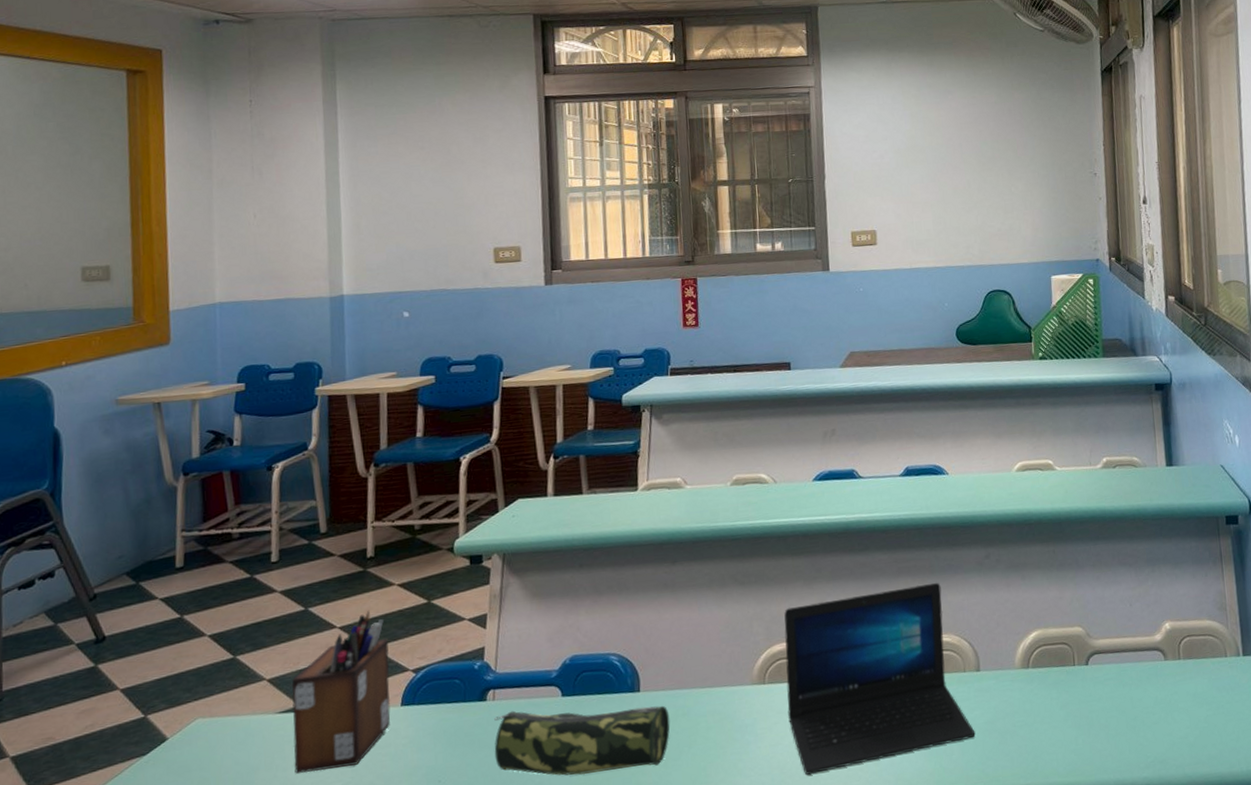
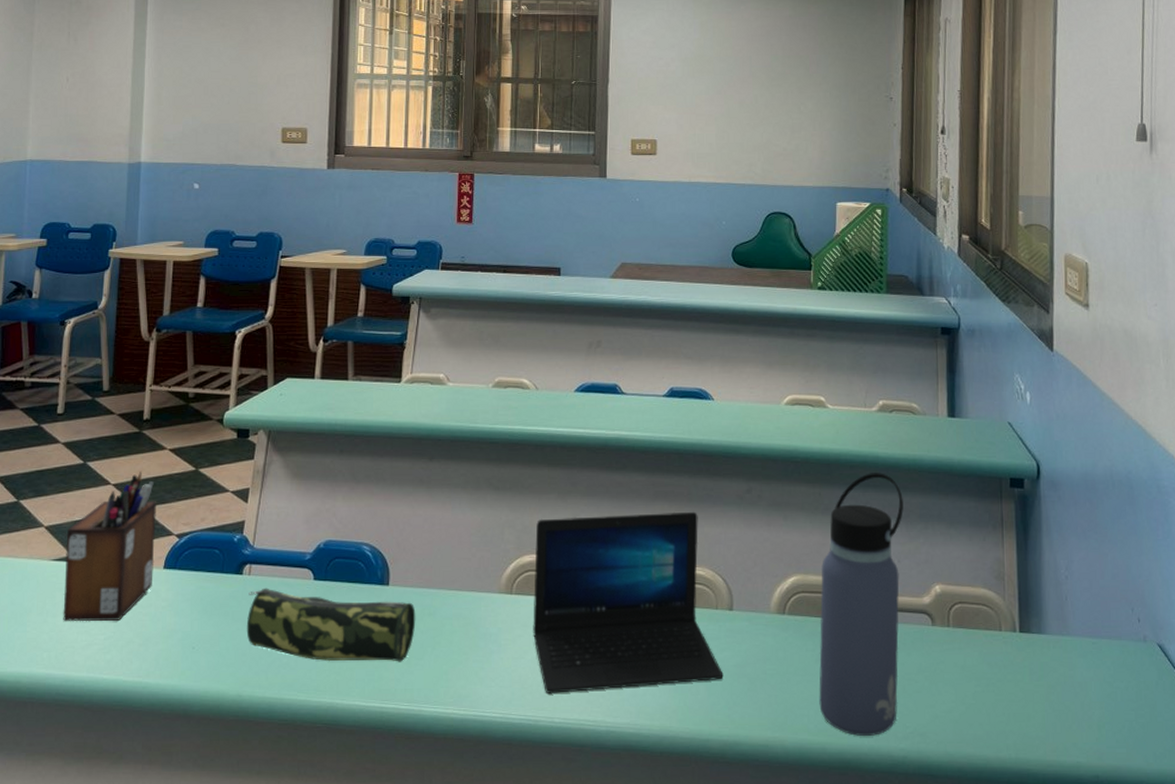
water bottle: none [1059,525,1139,772] -> present [819,473,903,736]

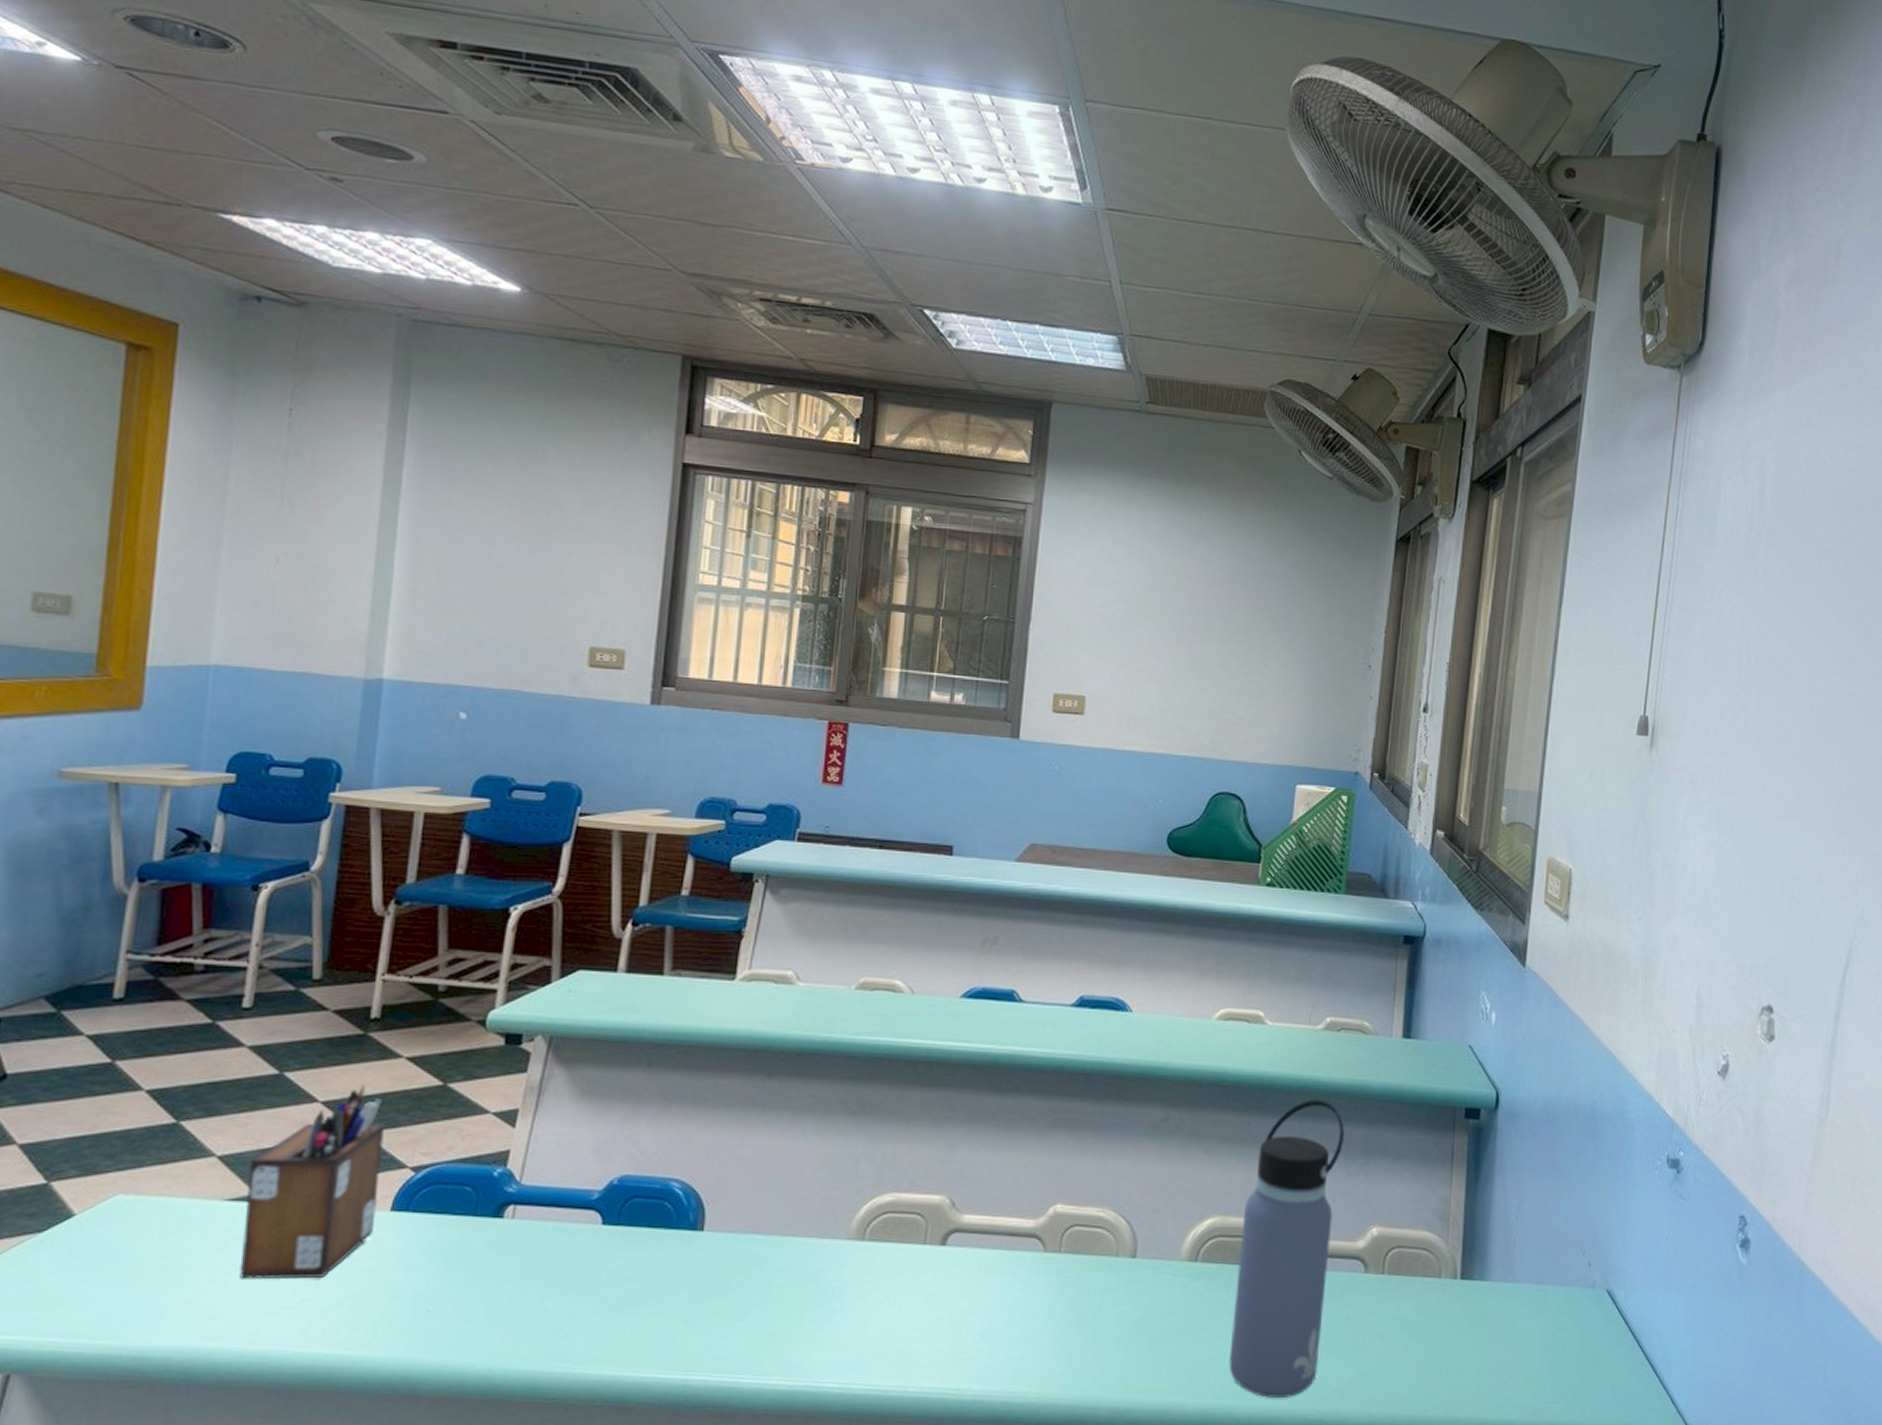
pencil case: present [246,588,416,662] -> none [504,1234,737,1325]
laptop: present [533,511,724,693] -> none [888,1142,1119,1358]

